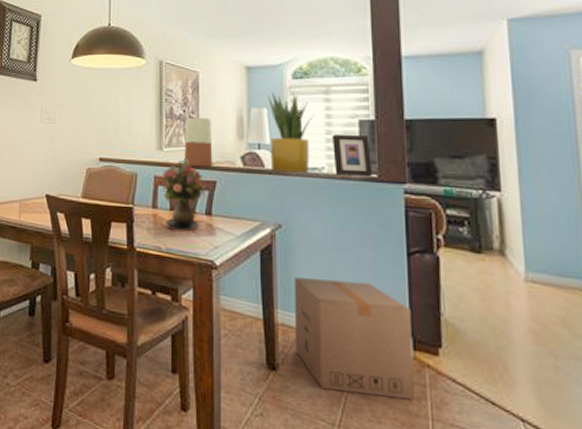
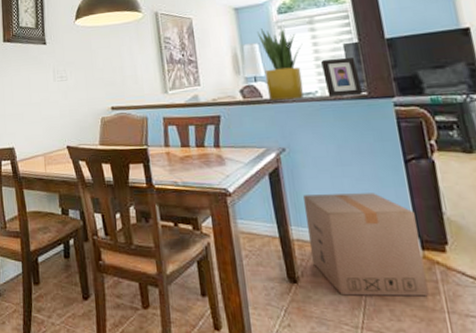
bouquet: present [161,159,205,232] -> none [169,99,212,165]
vase: present [184,117,213,169] -> none [185,58,215,106]

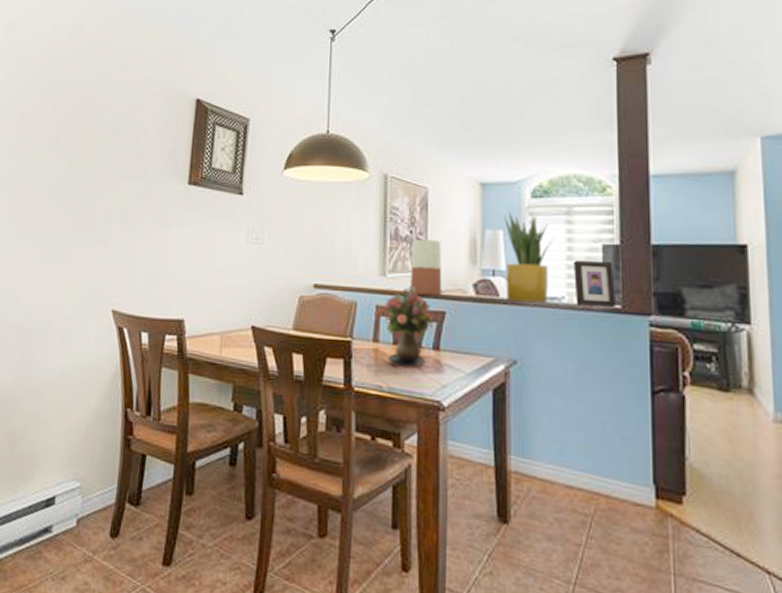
bouquet: none [169,99,212,165] -> present [384,287,433,369]
vase: none [185,58,215,106] -> present [410,239,442,298]
cardboard box: present [303,193,429,297] -> none [528,419,656,554]

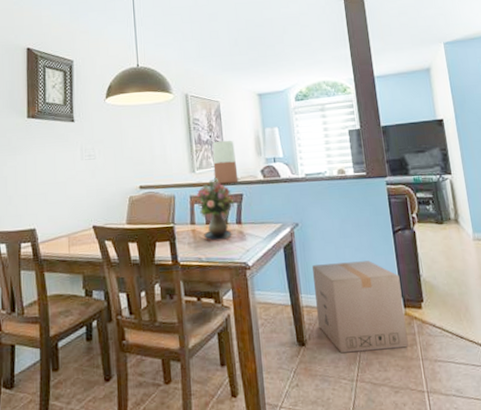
planter: present [504,211,555,303] -> none [278,111,315,180]
cardboard box: none [528,419,656,554] -> present [312,260,409,354]
picture frame: present [574,259,617,308] -> none [330,142,363,177]

